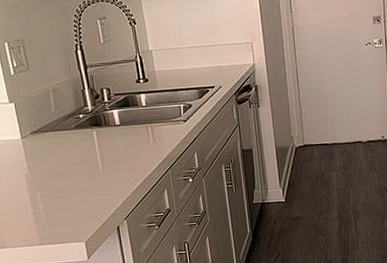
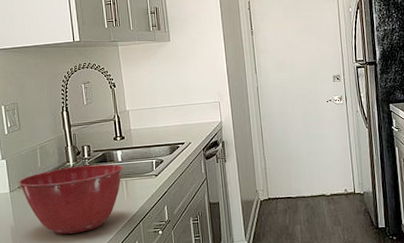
mixing bowl: none [31,108,148,183] -> present [19,164,123,234]

